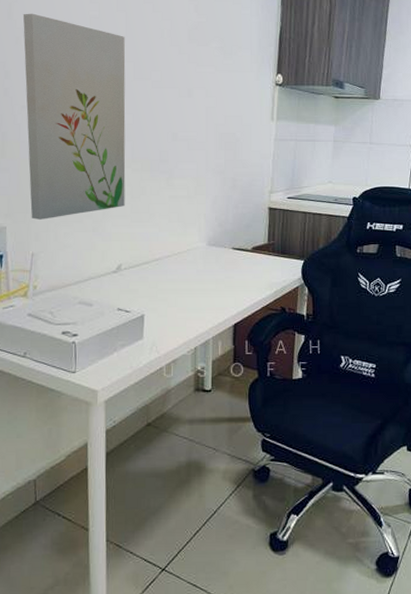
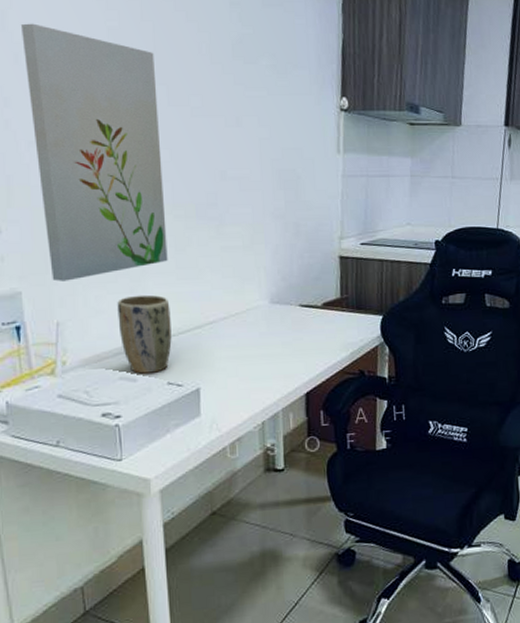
plant pot: none [81,233,124,300] -> present [117,294,172,374]

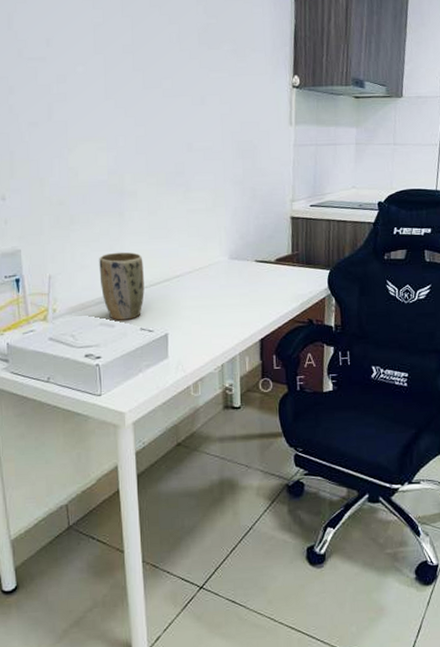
wall art: present [20,23,168,282] -> none [23,23,142,241]

